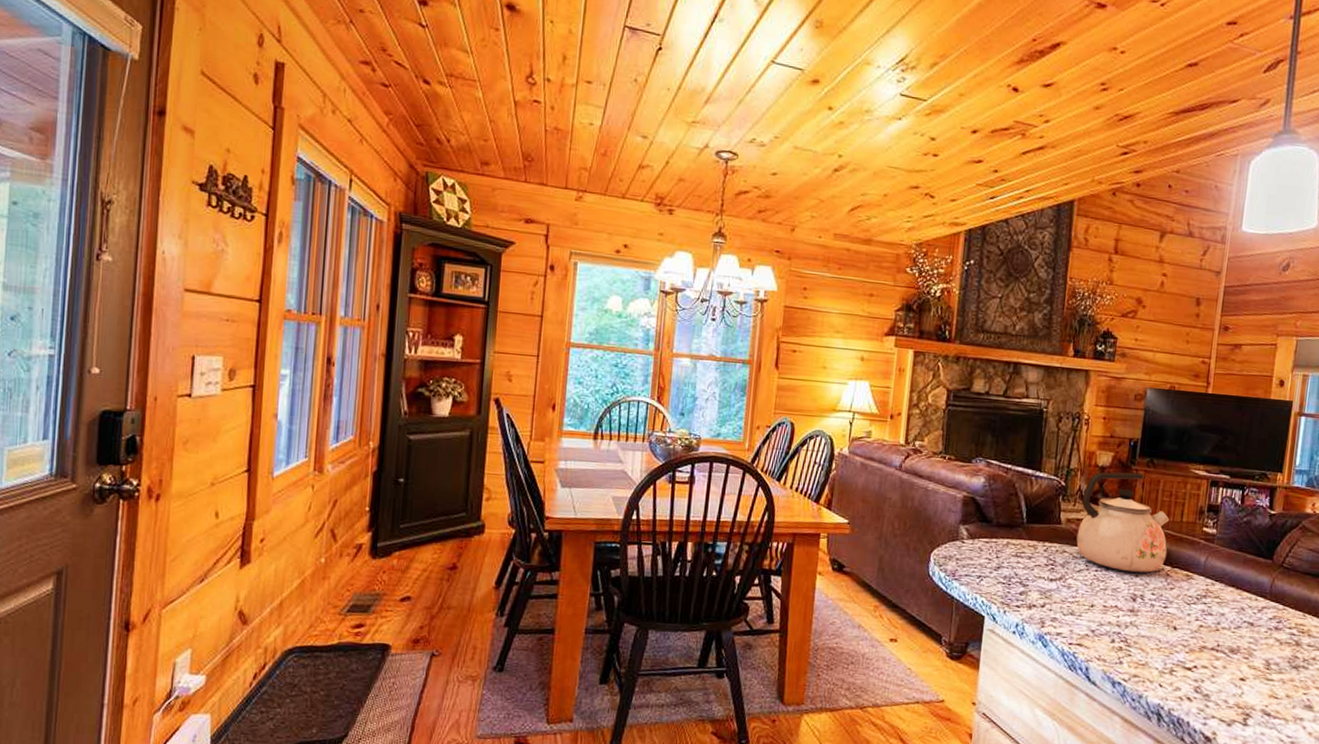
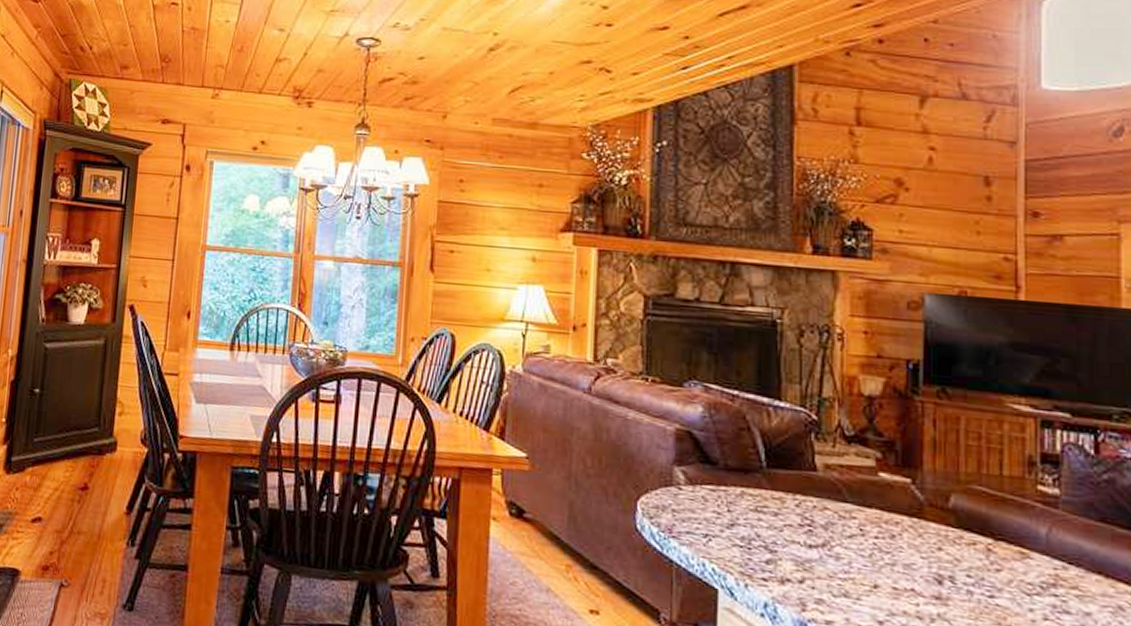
kettle: present [1076,472,1170,573] -> none [842,403,984,545]

